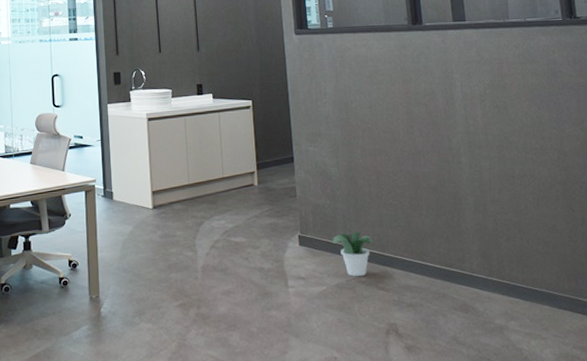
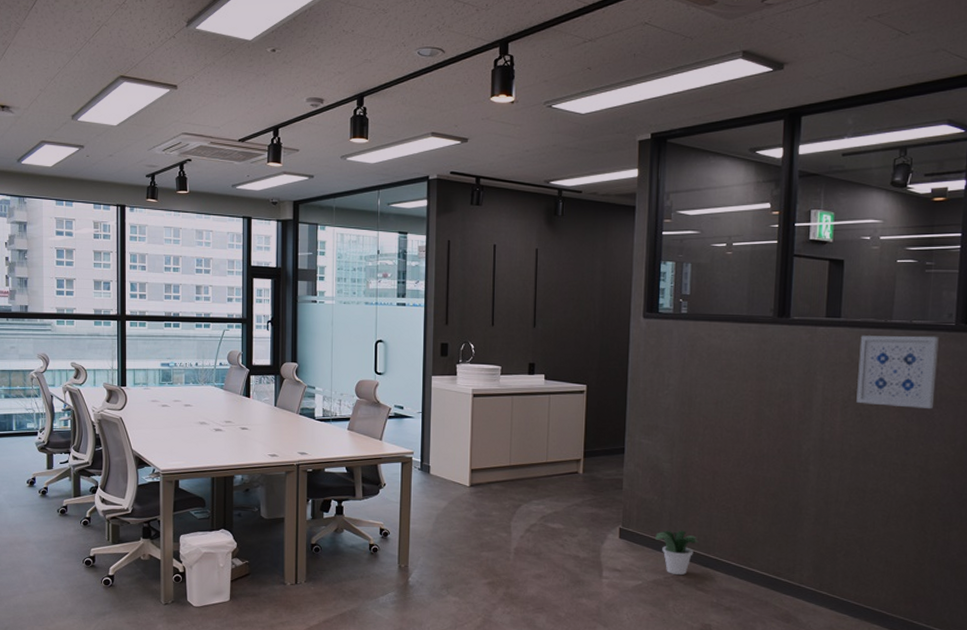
wall art: none [485,30,558,96] -> present [856,335,939,410]

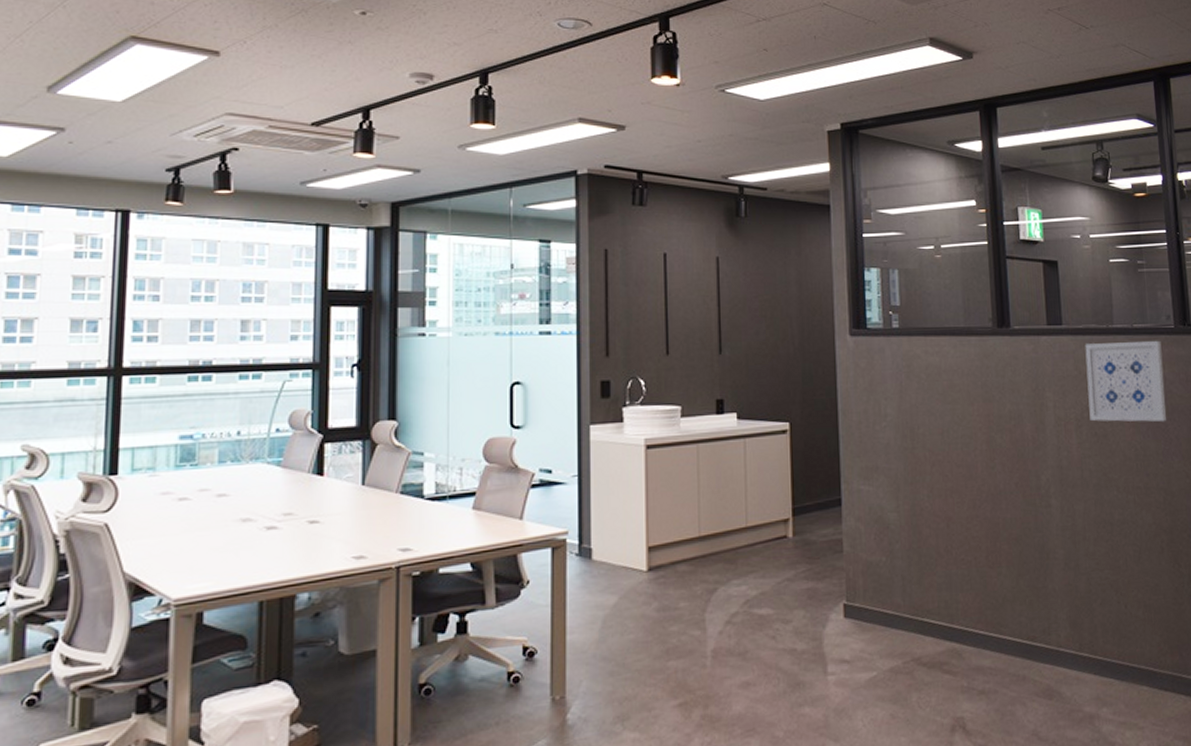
potted plant: present [655,530,699,576] -> none [888,597,939,658]

